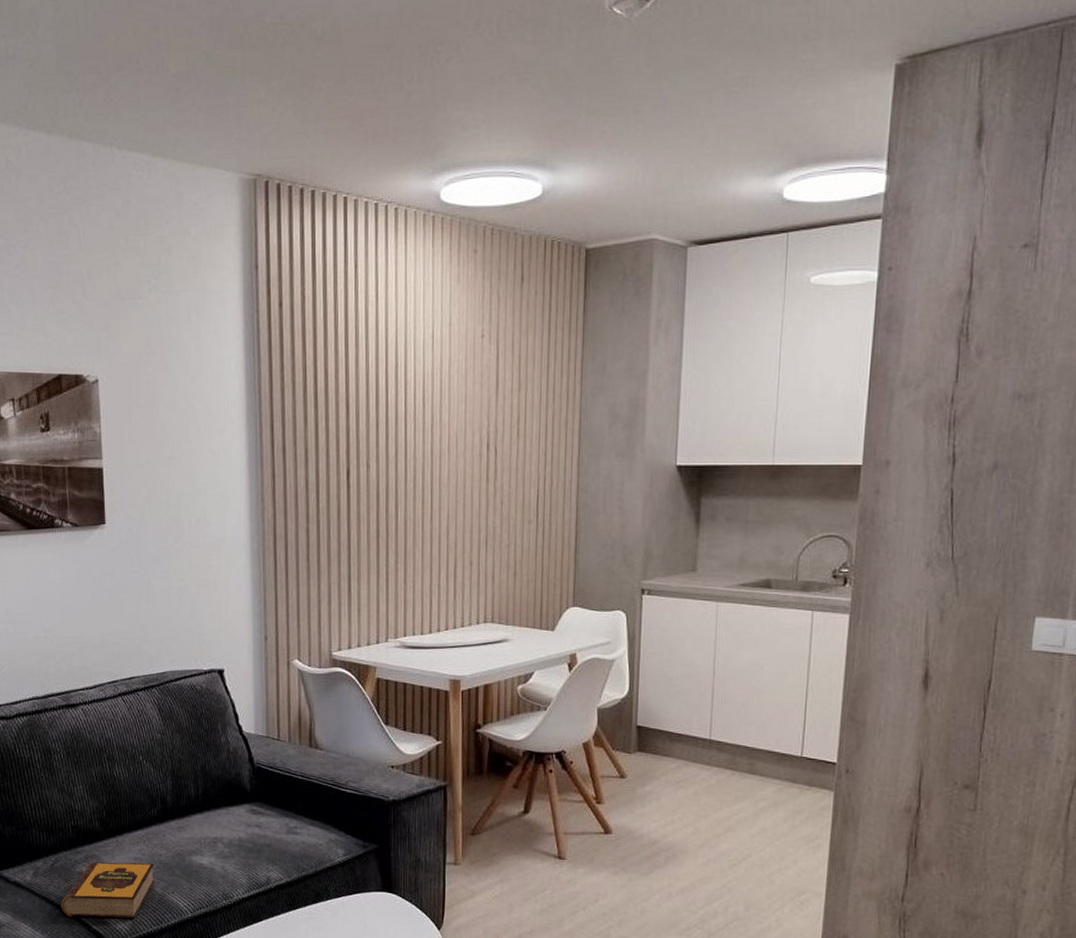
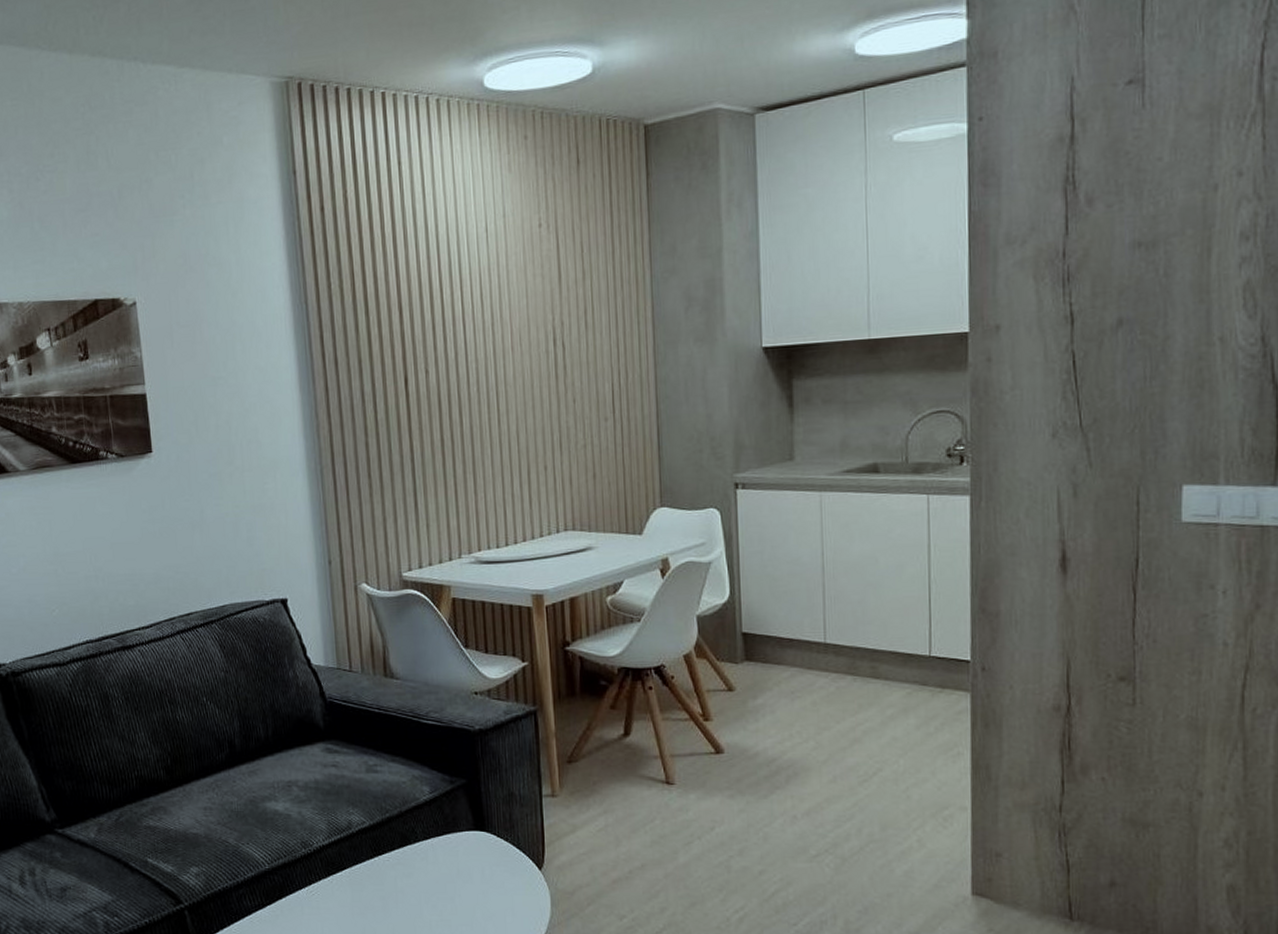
hardback book: present [61,861,155,918] -> none [128,812,227,875]

